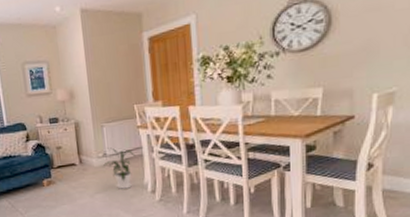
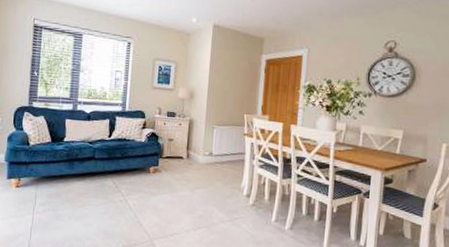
house plant: present [104,147,136,189] -> none [208,148,238,189]

